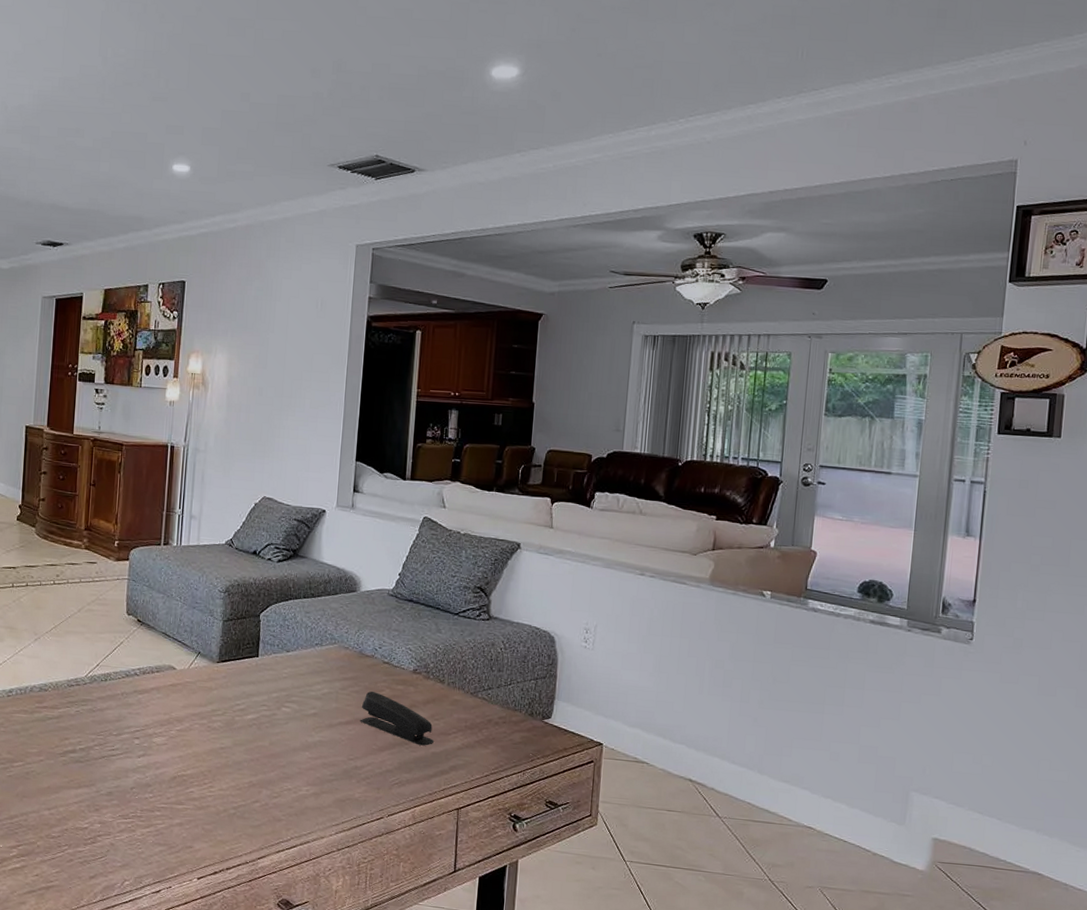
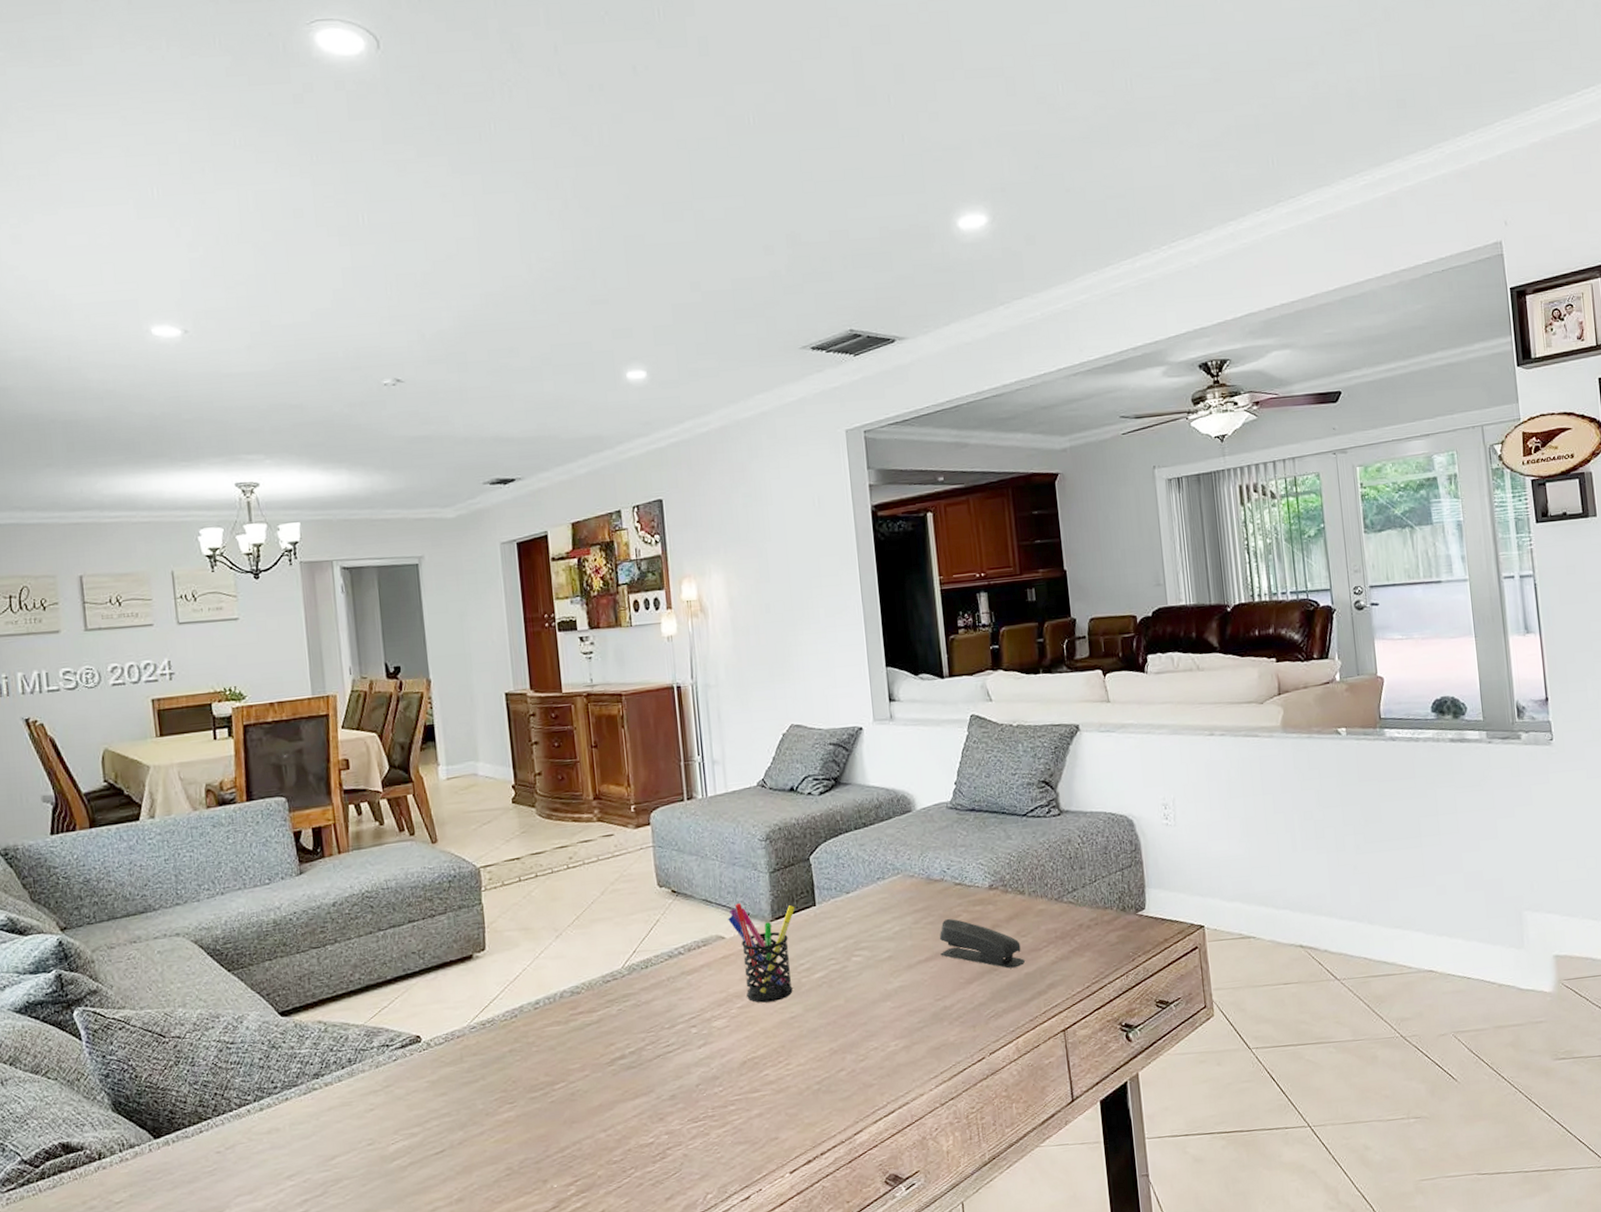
pen holder: none [181,642,240,732] -> present [728,903,795,1003]

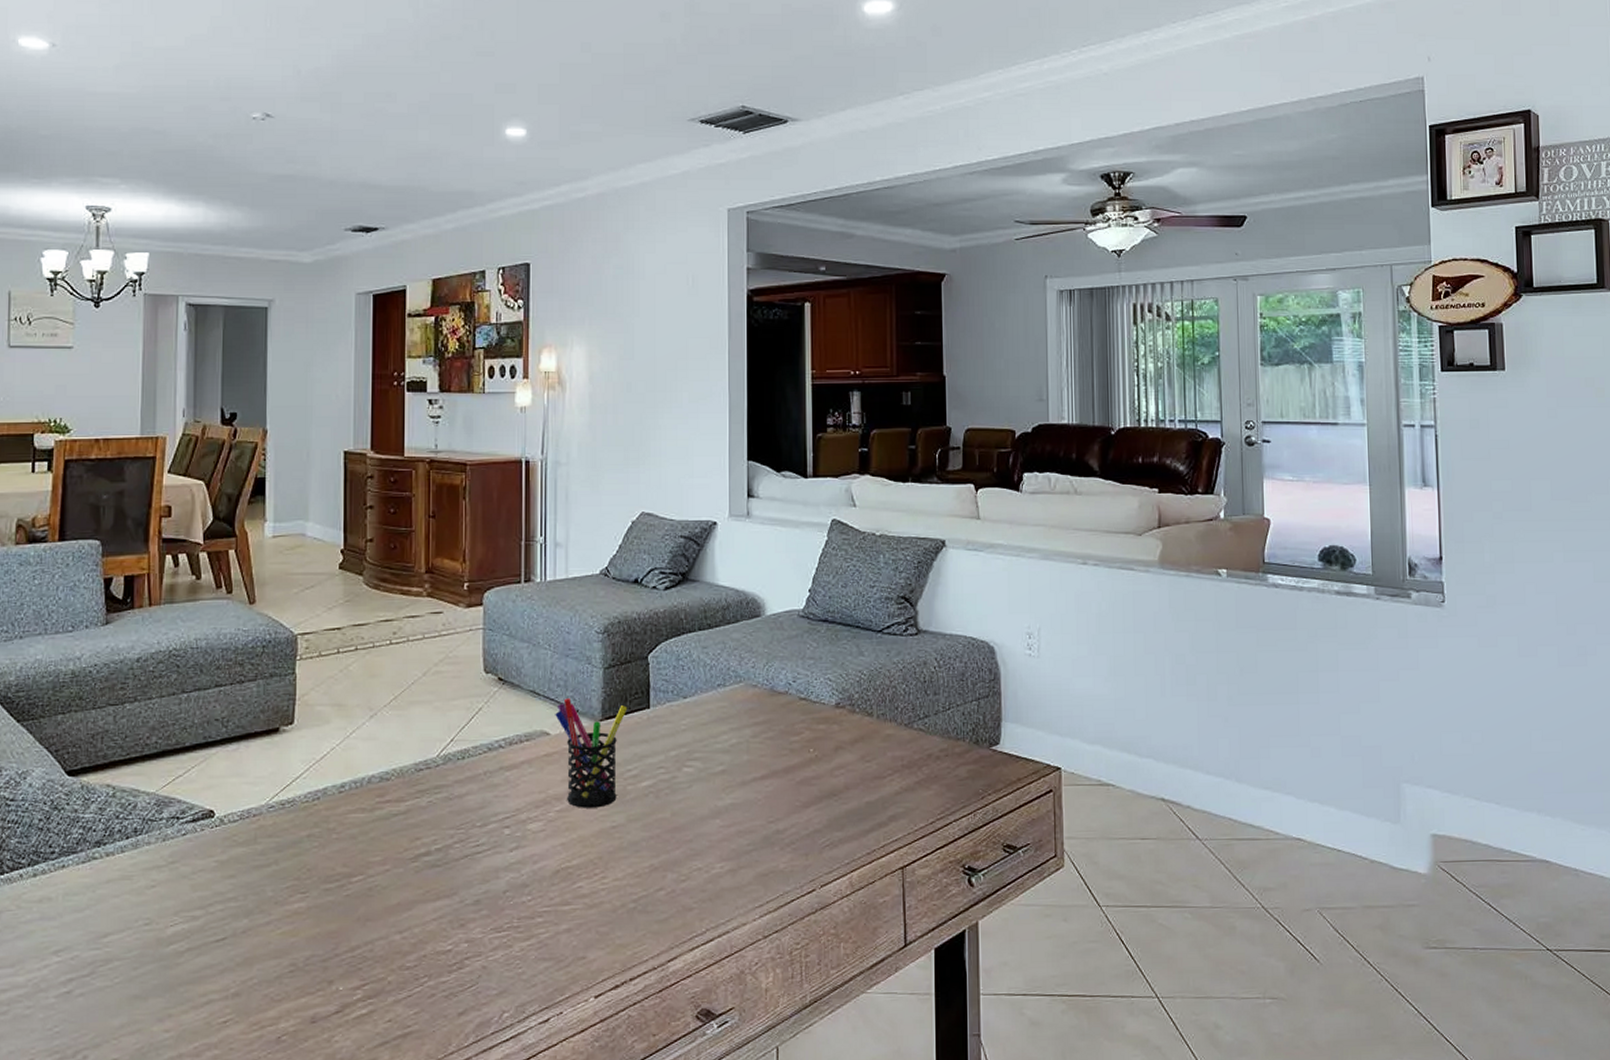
stapler: present [939,918,1026,969] -> none [778,735,868,795]

